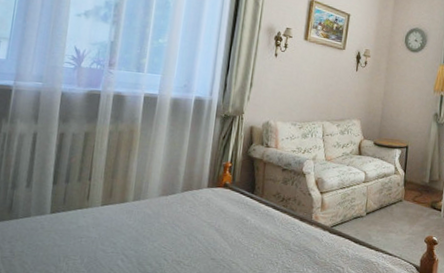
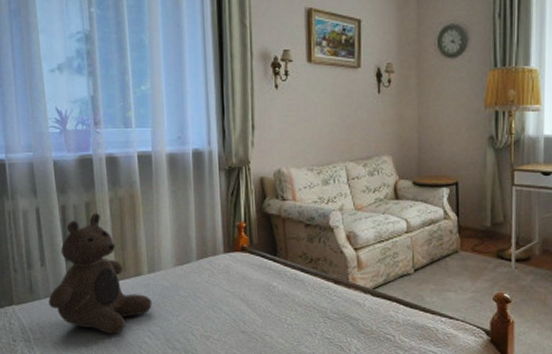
teddy bear: none [26,142,132,256] -> present [48,213,152,335]

